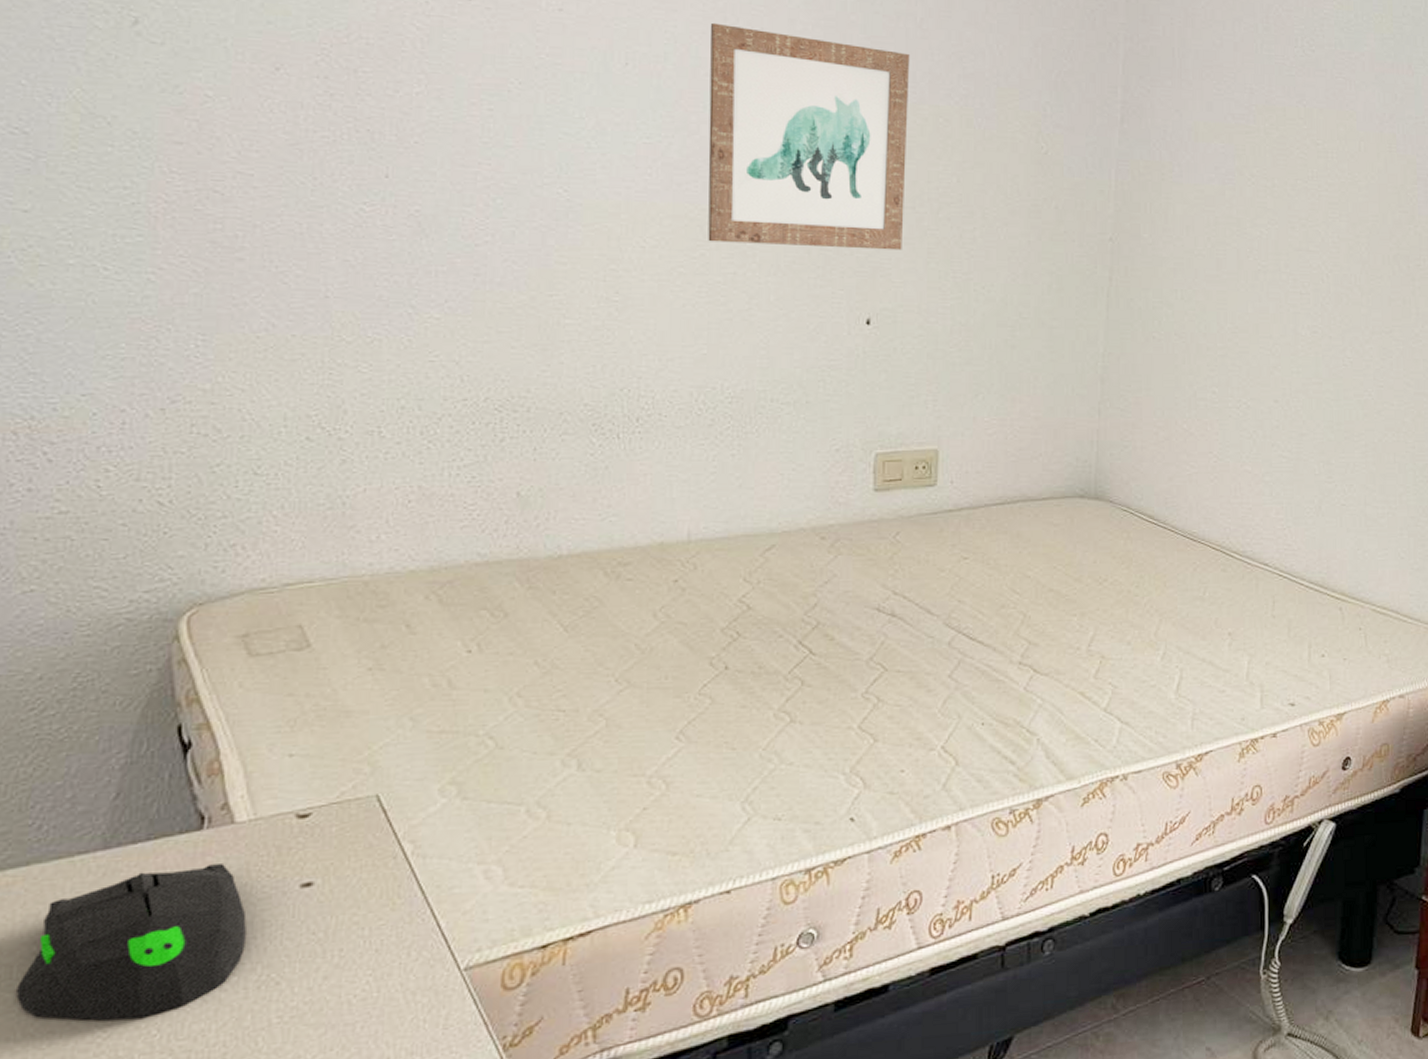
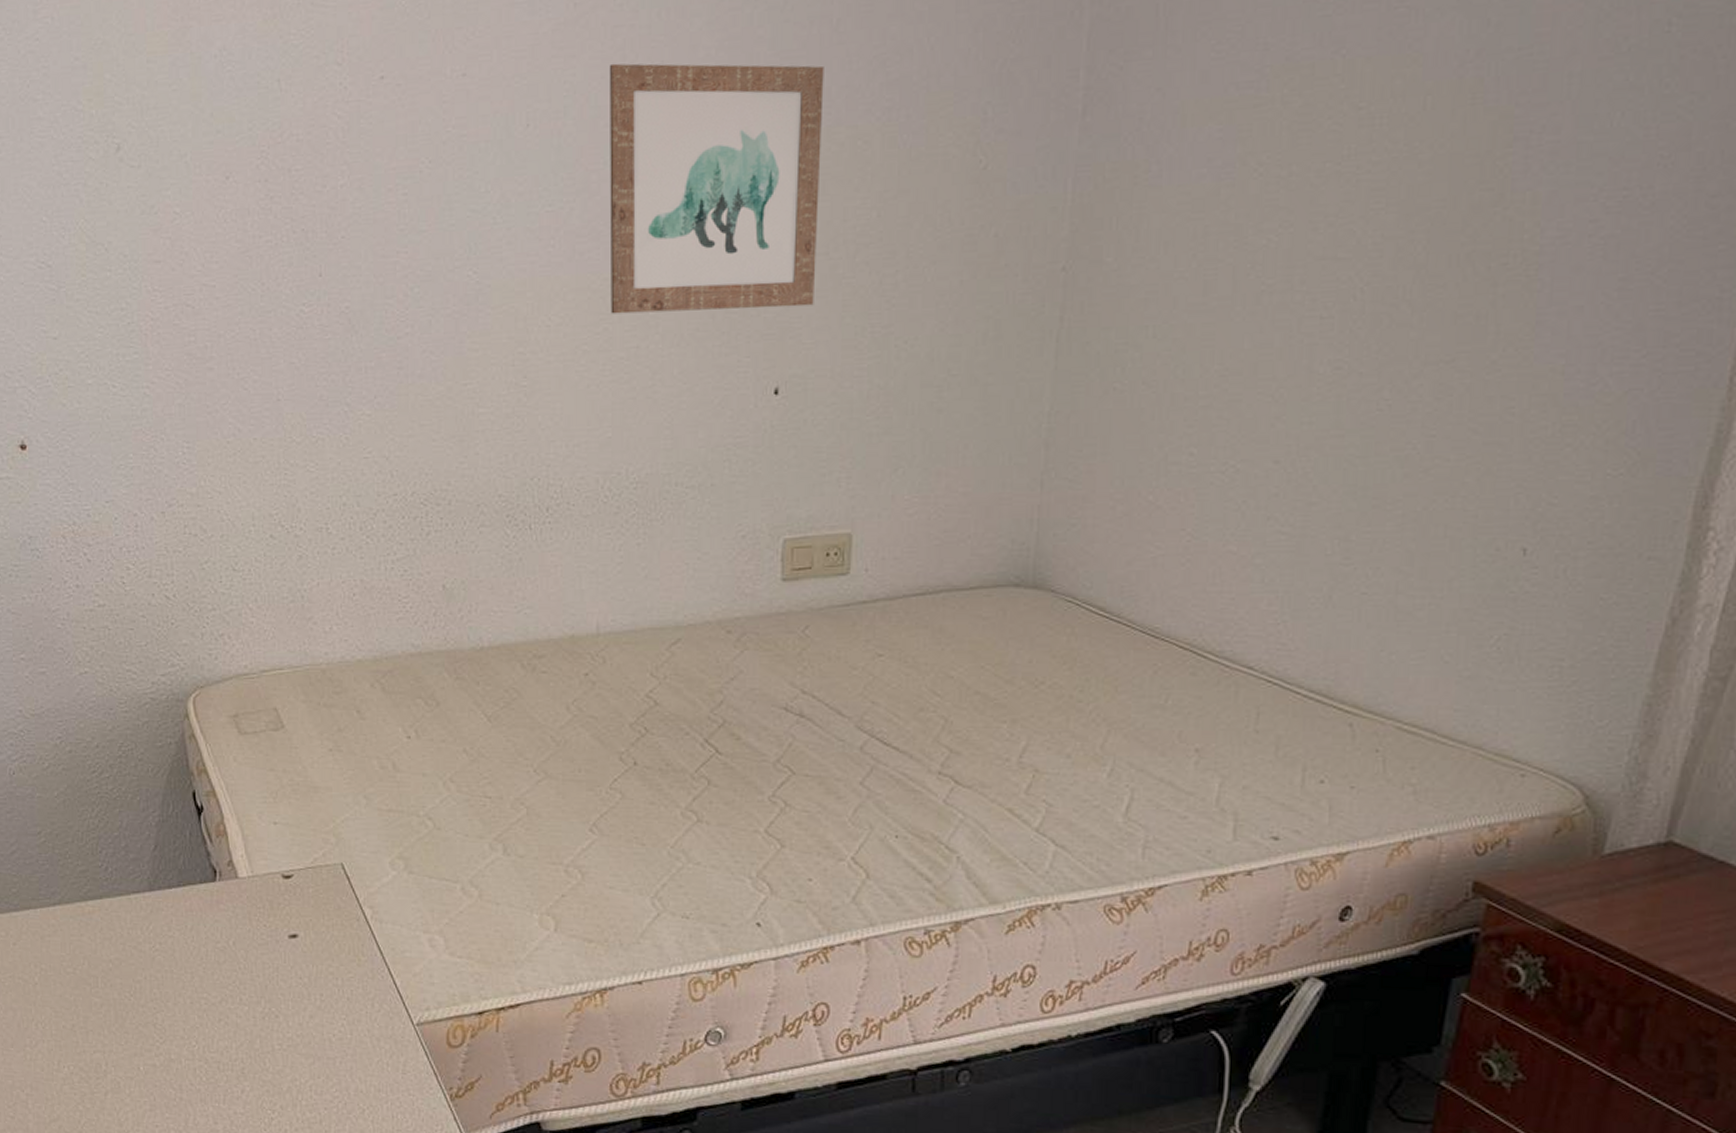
computer mouse: present [15,864,247,1021] -> none [101,911,252,1031]

